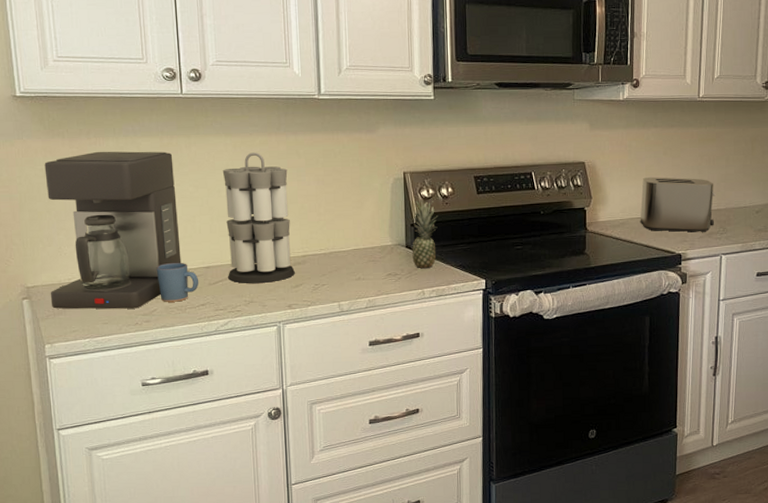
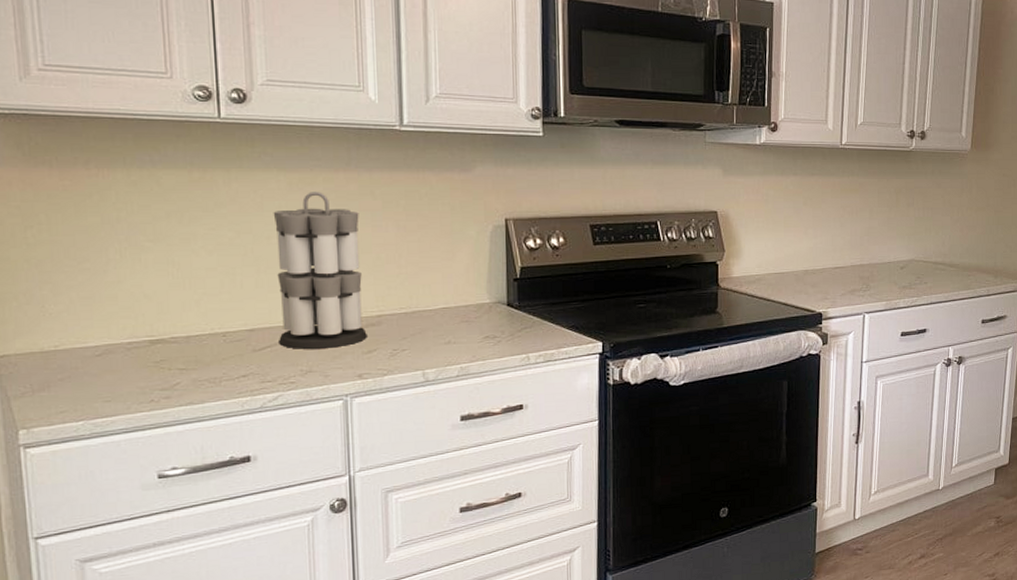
coffee maker: present [44,151,181,309] -> none [22,185,216,384]
mug: present [156,262,199,302] -> none [180,324,240,373]
fruit: present [412,200,438,268] -> none [515,251,547,330]
toaster: present [640,177,716,232] -> none [777,229,859,289]

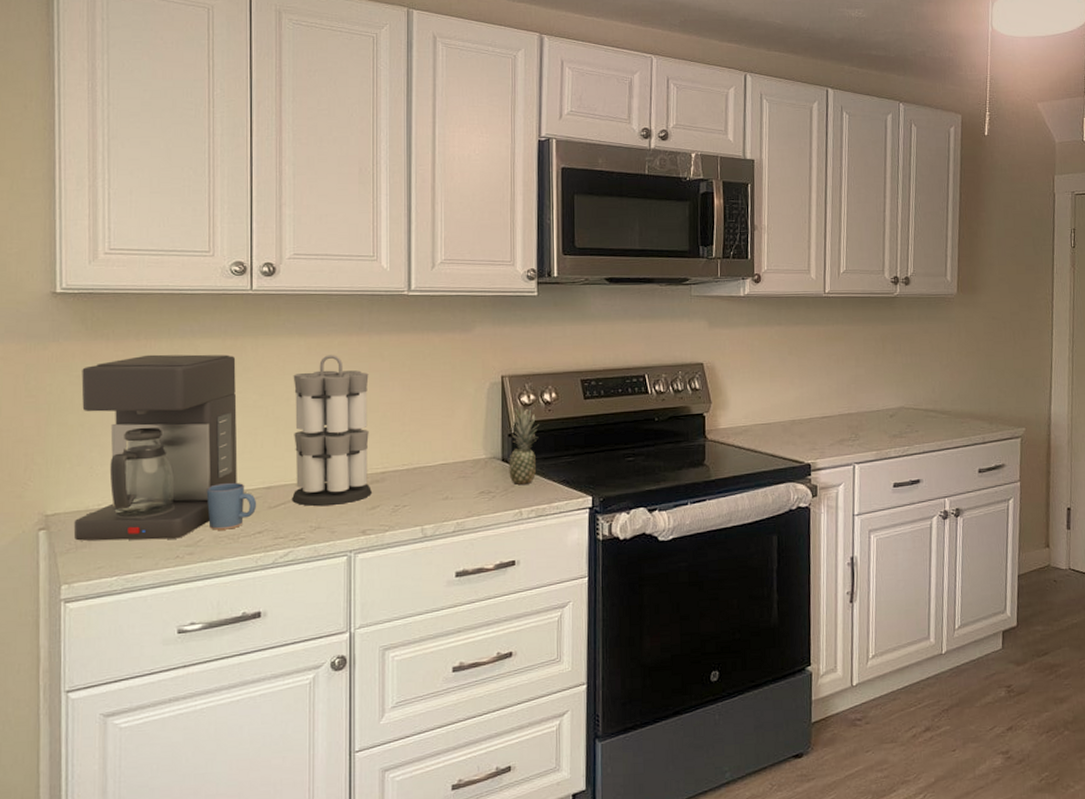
coffee maker: none [22,185,216,384] -> present [73,354,238,541]
mug: none [180,324,240,373] -> present [206,482,257,530]
fruit: none [515,251,547,330] -> present [509,407,540,485]

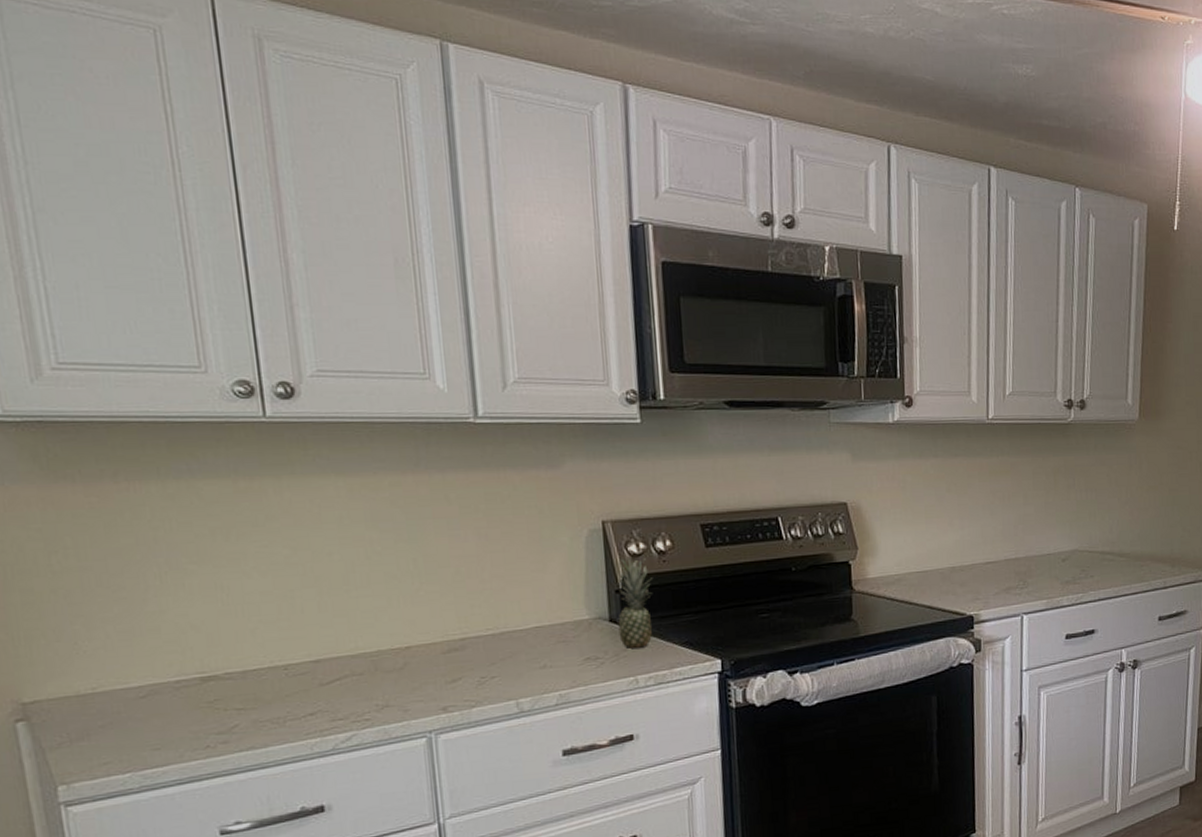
coffee maker: present [73,354,238,541] -> none [43,499,275,733]
mug: present [206,482,257,530] -> none [235,655,305,714]
spice rack: present [292,355,372,506] -> none [333,498,450,681]

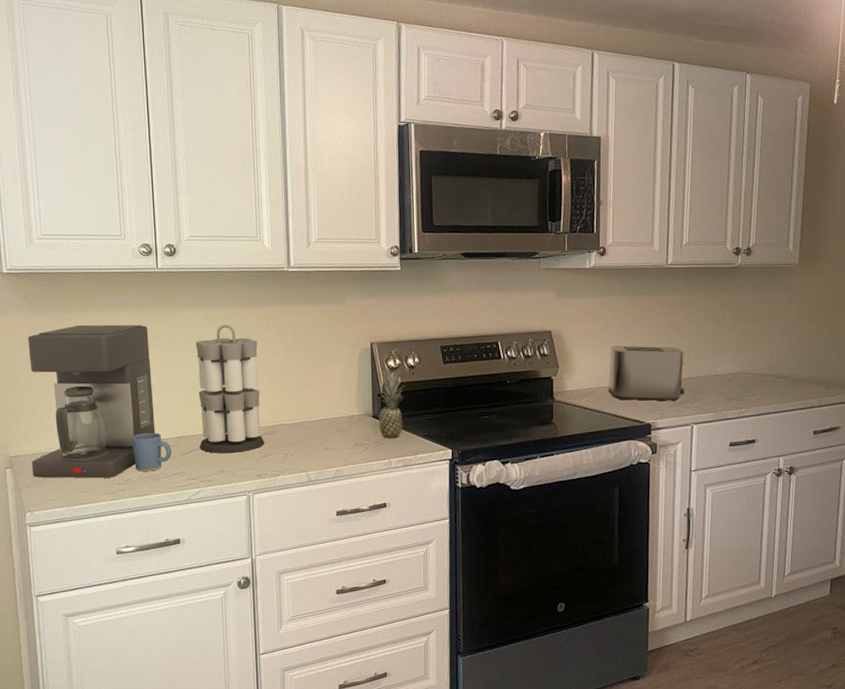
coffee maker: none [43,499,275,733] -> present [28,324,155,479]
mug: none [235,655,305,714] -> present [131,432,172,472]
spice rack: none [333,498,450,681] -> present [195,324,264,453]
toaster: none [920,519,1013,588] -> present [608,345,686,401]

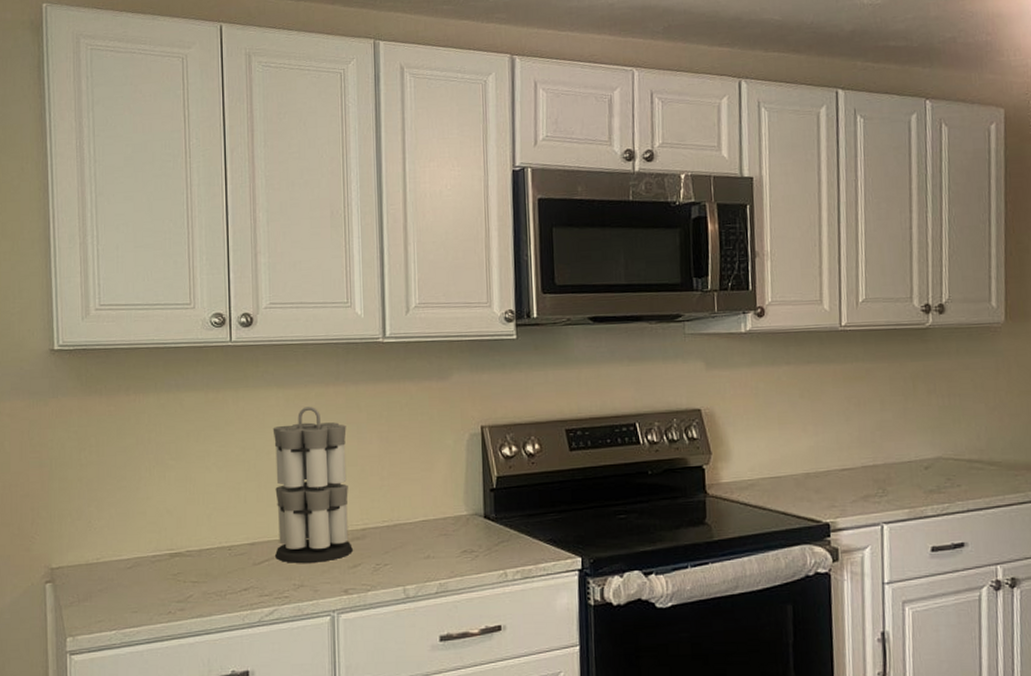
coffee maker: present [28,324,155,479] -> none [76,408,223,595]
mug: present [131,432,172,472] -> none [194,538,242,586]
fruit: present [379,370,405,438] -> none [491,460,523,543]
toaster: present [608,345,686,401] -> none [773,425,871,495]

